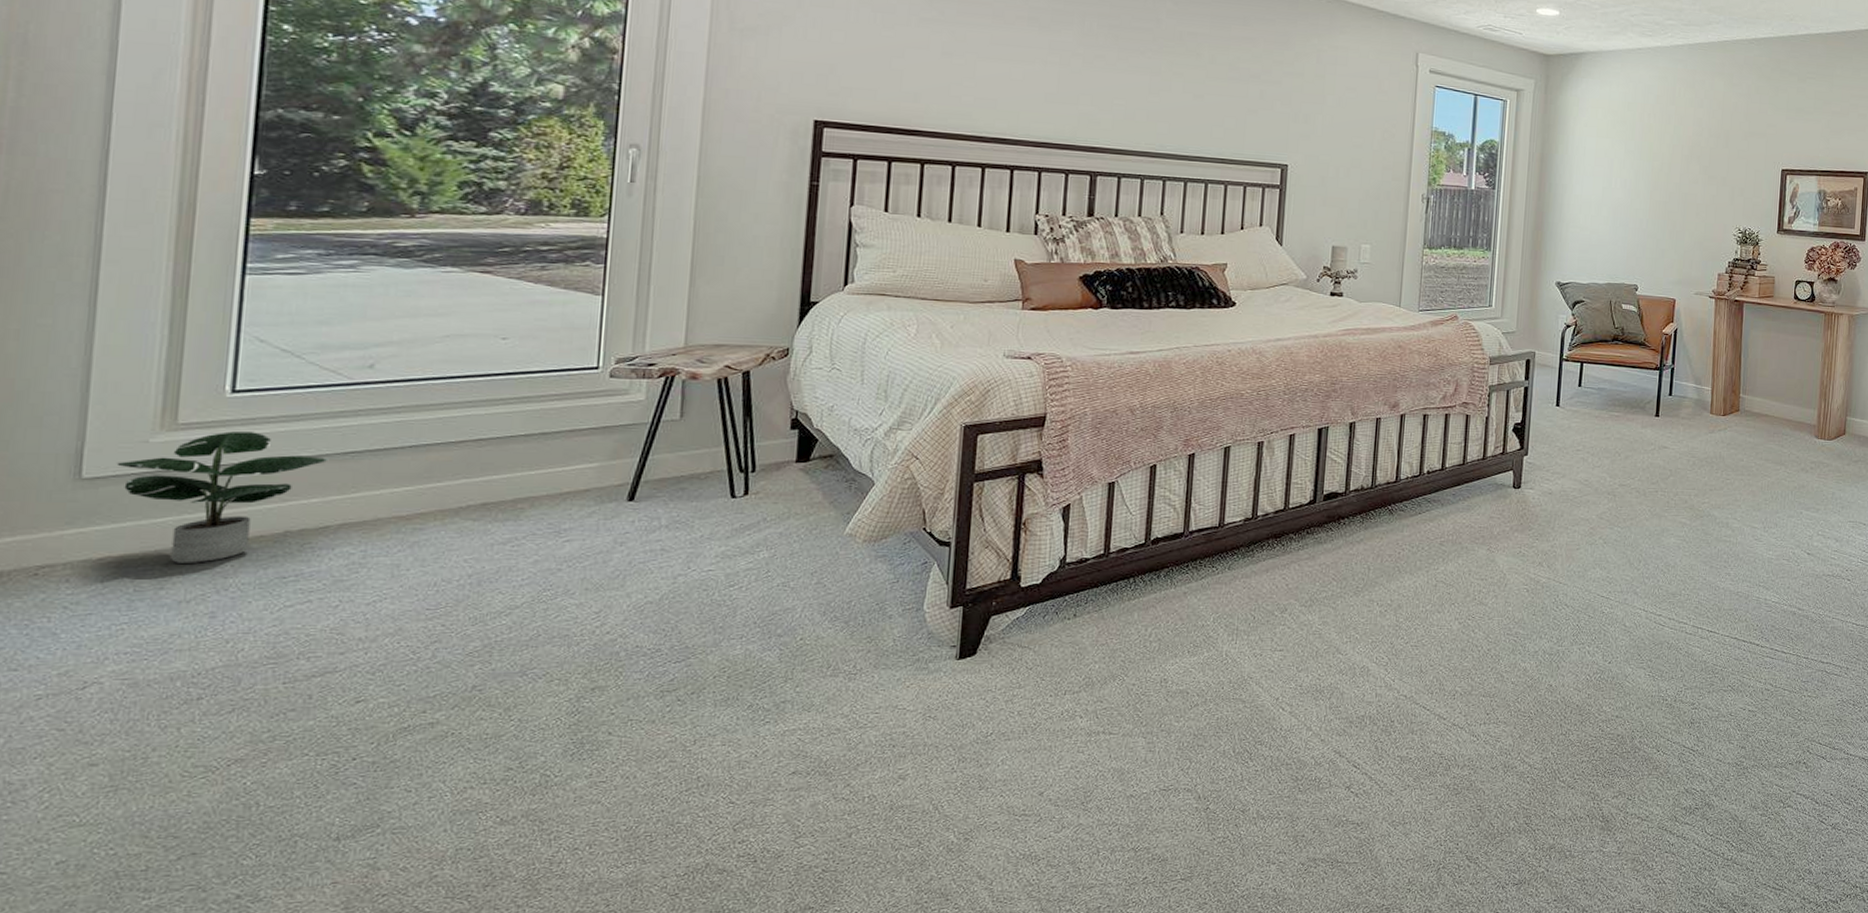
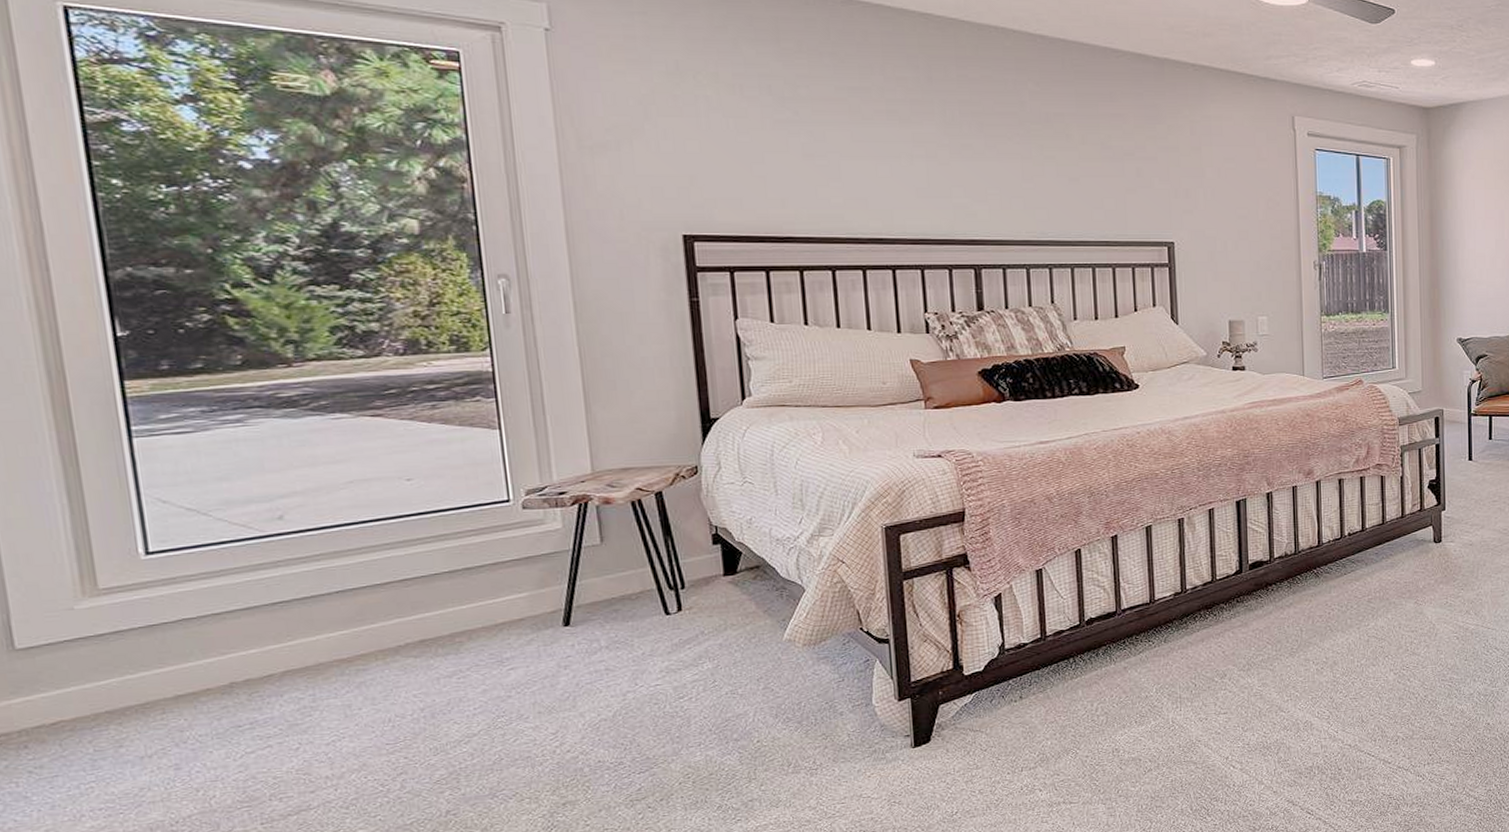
potted plant: present [116,431,329,563] -> none [47,591,258,722]

